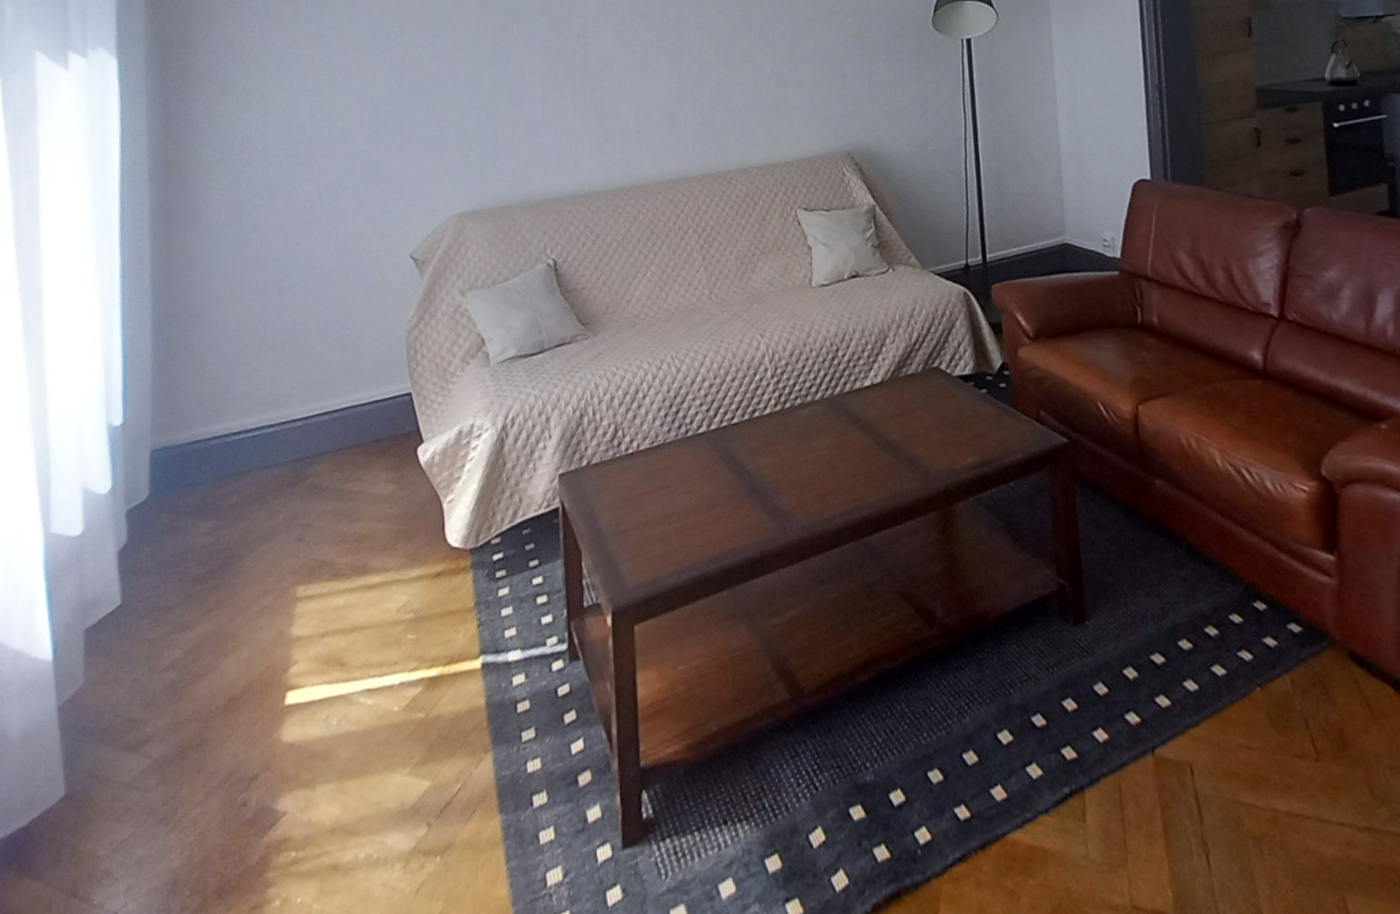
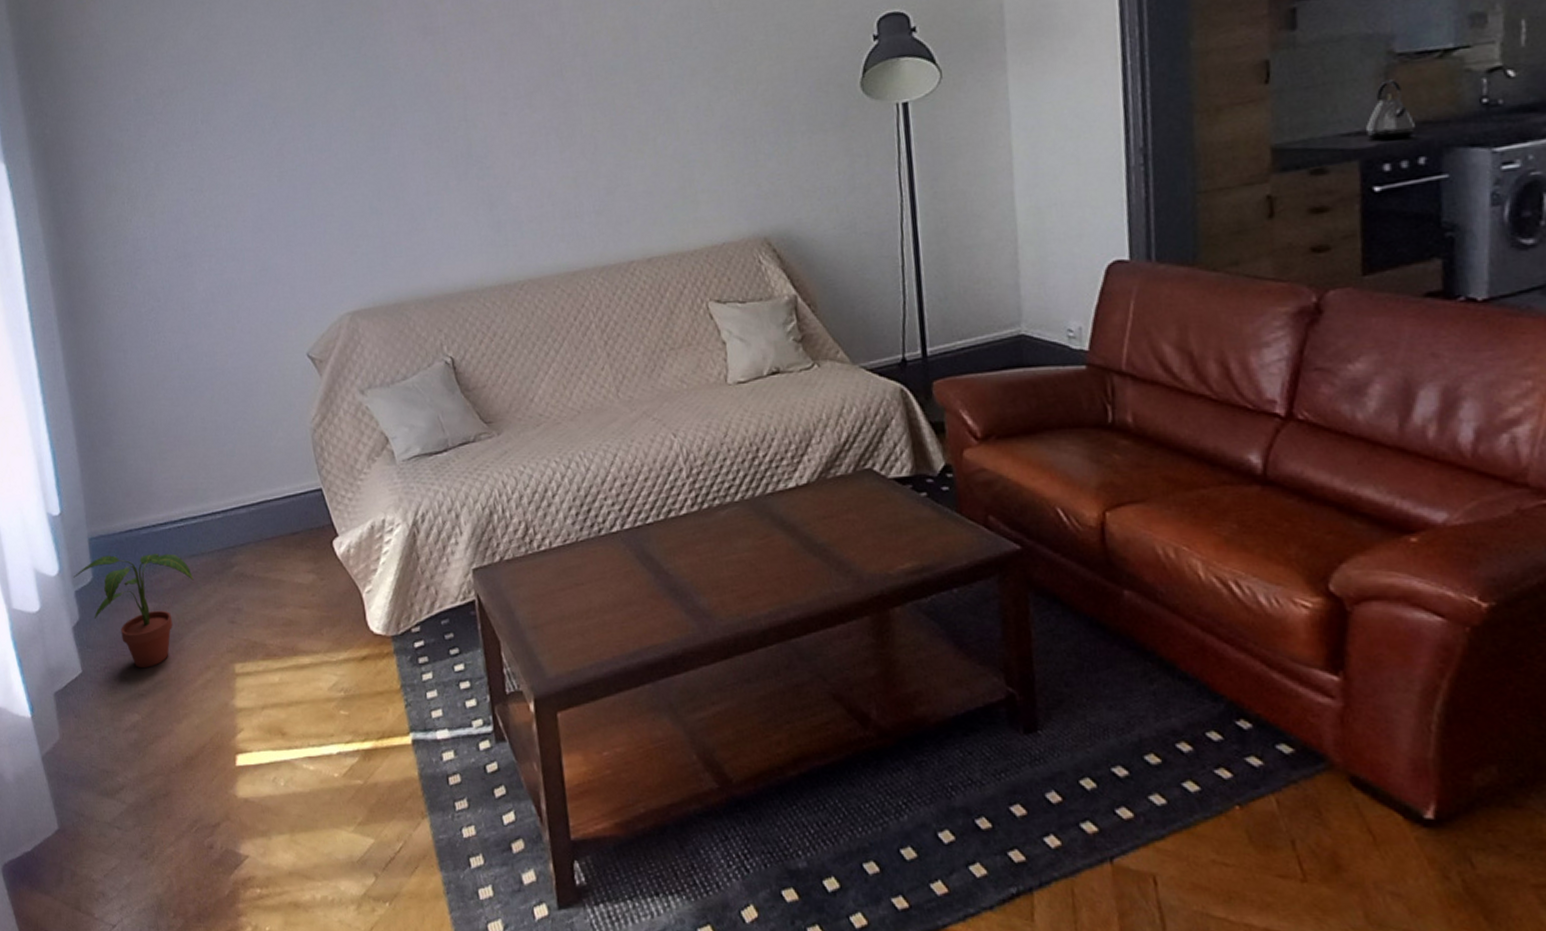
potted plant: none [126,465,263,597] -> present [73,553,194,669]

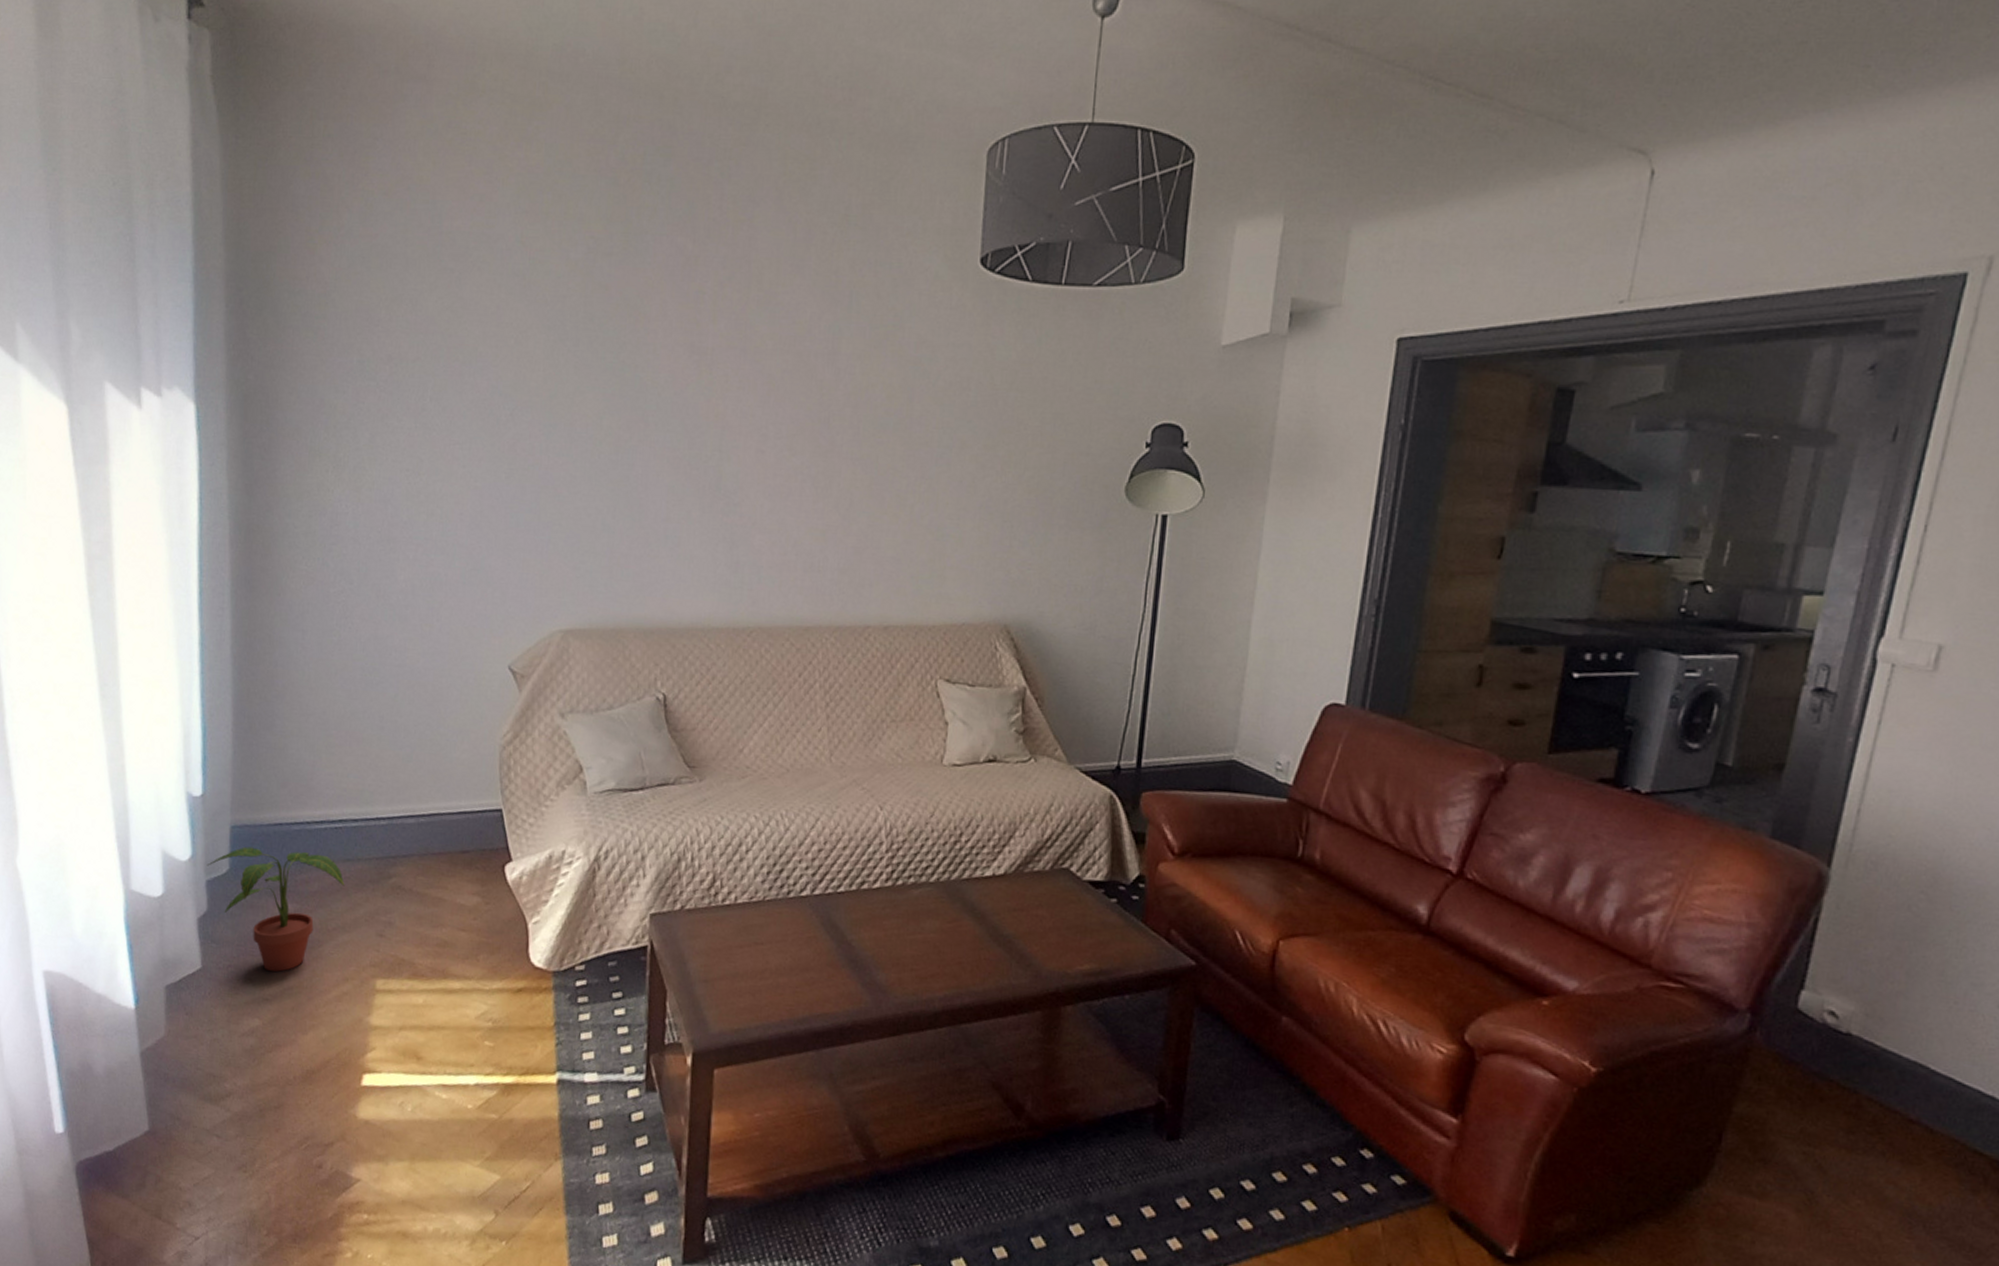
kettle: present [1365,79,1415,141] -> none [1576,575,1619,634]

